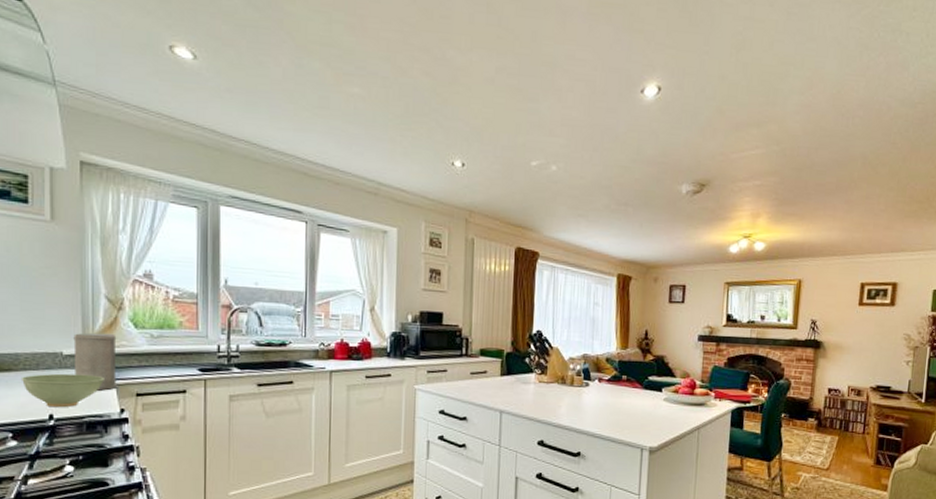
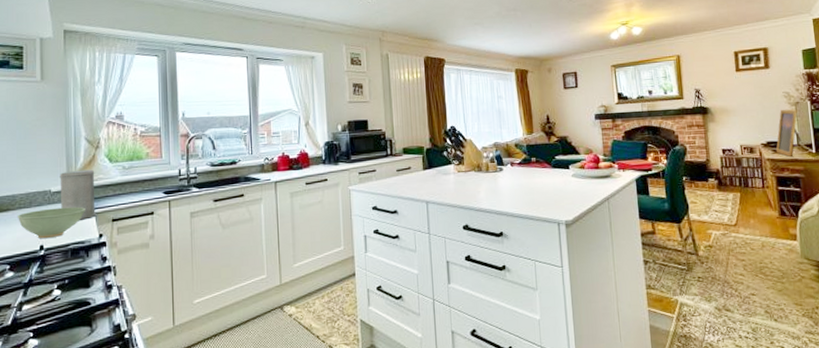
picture frame: none [884,352,915,405] -> present [775,109,802,158]

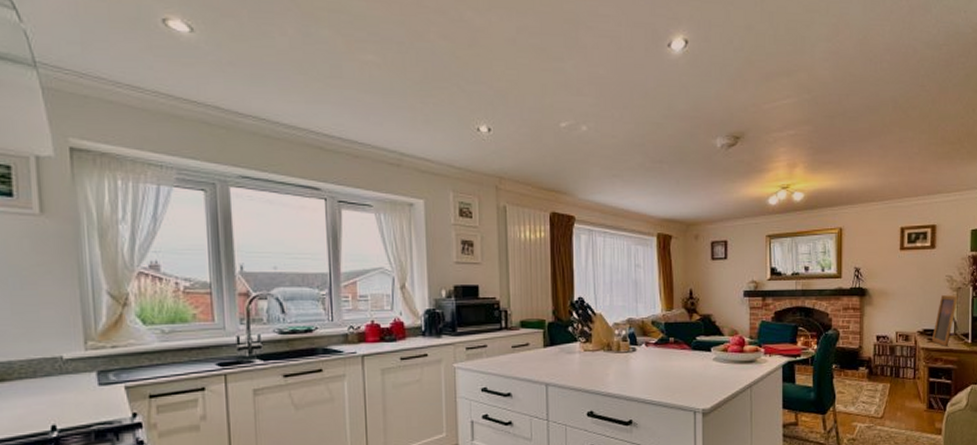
bowl: present [18,206,85,239] -> none [18,378,112,418]
canister: present [60,169,96,220] -> none [74,332,126,395]

